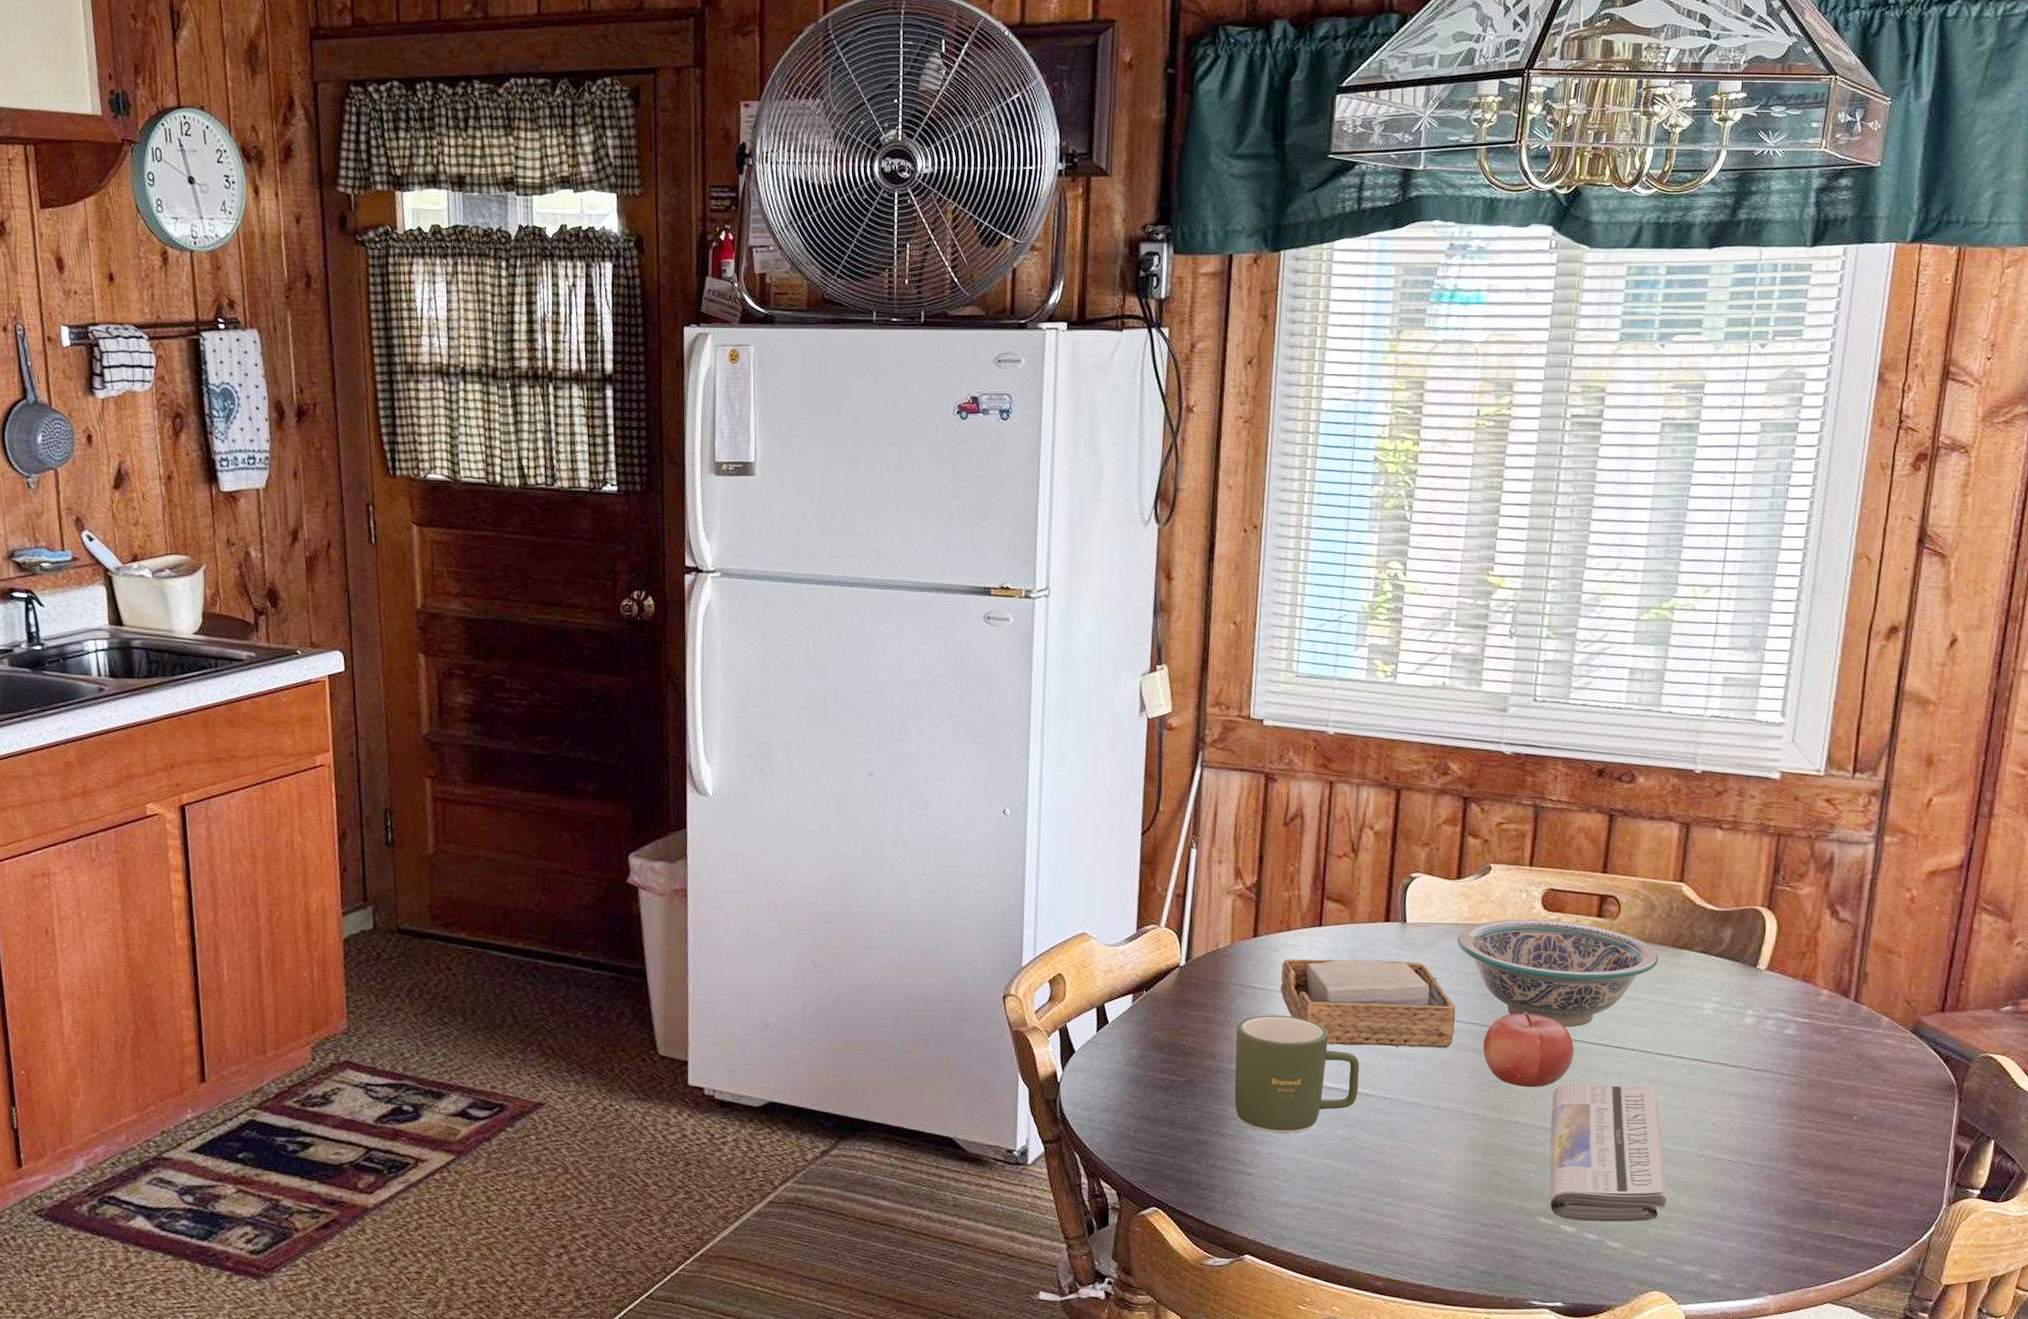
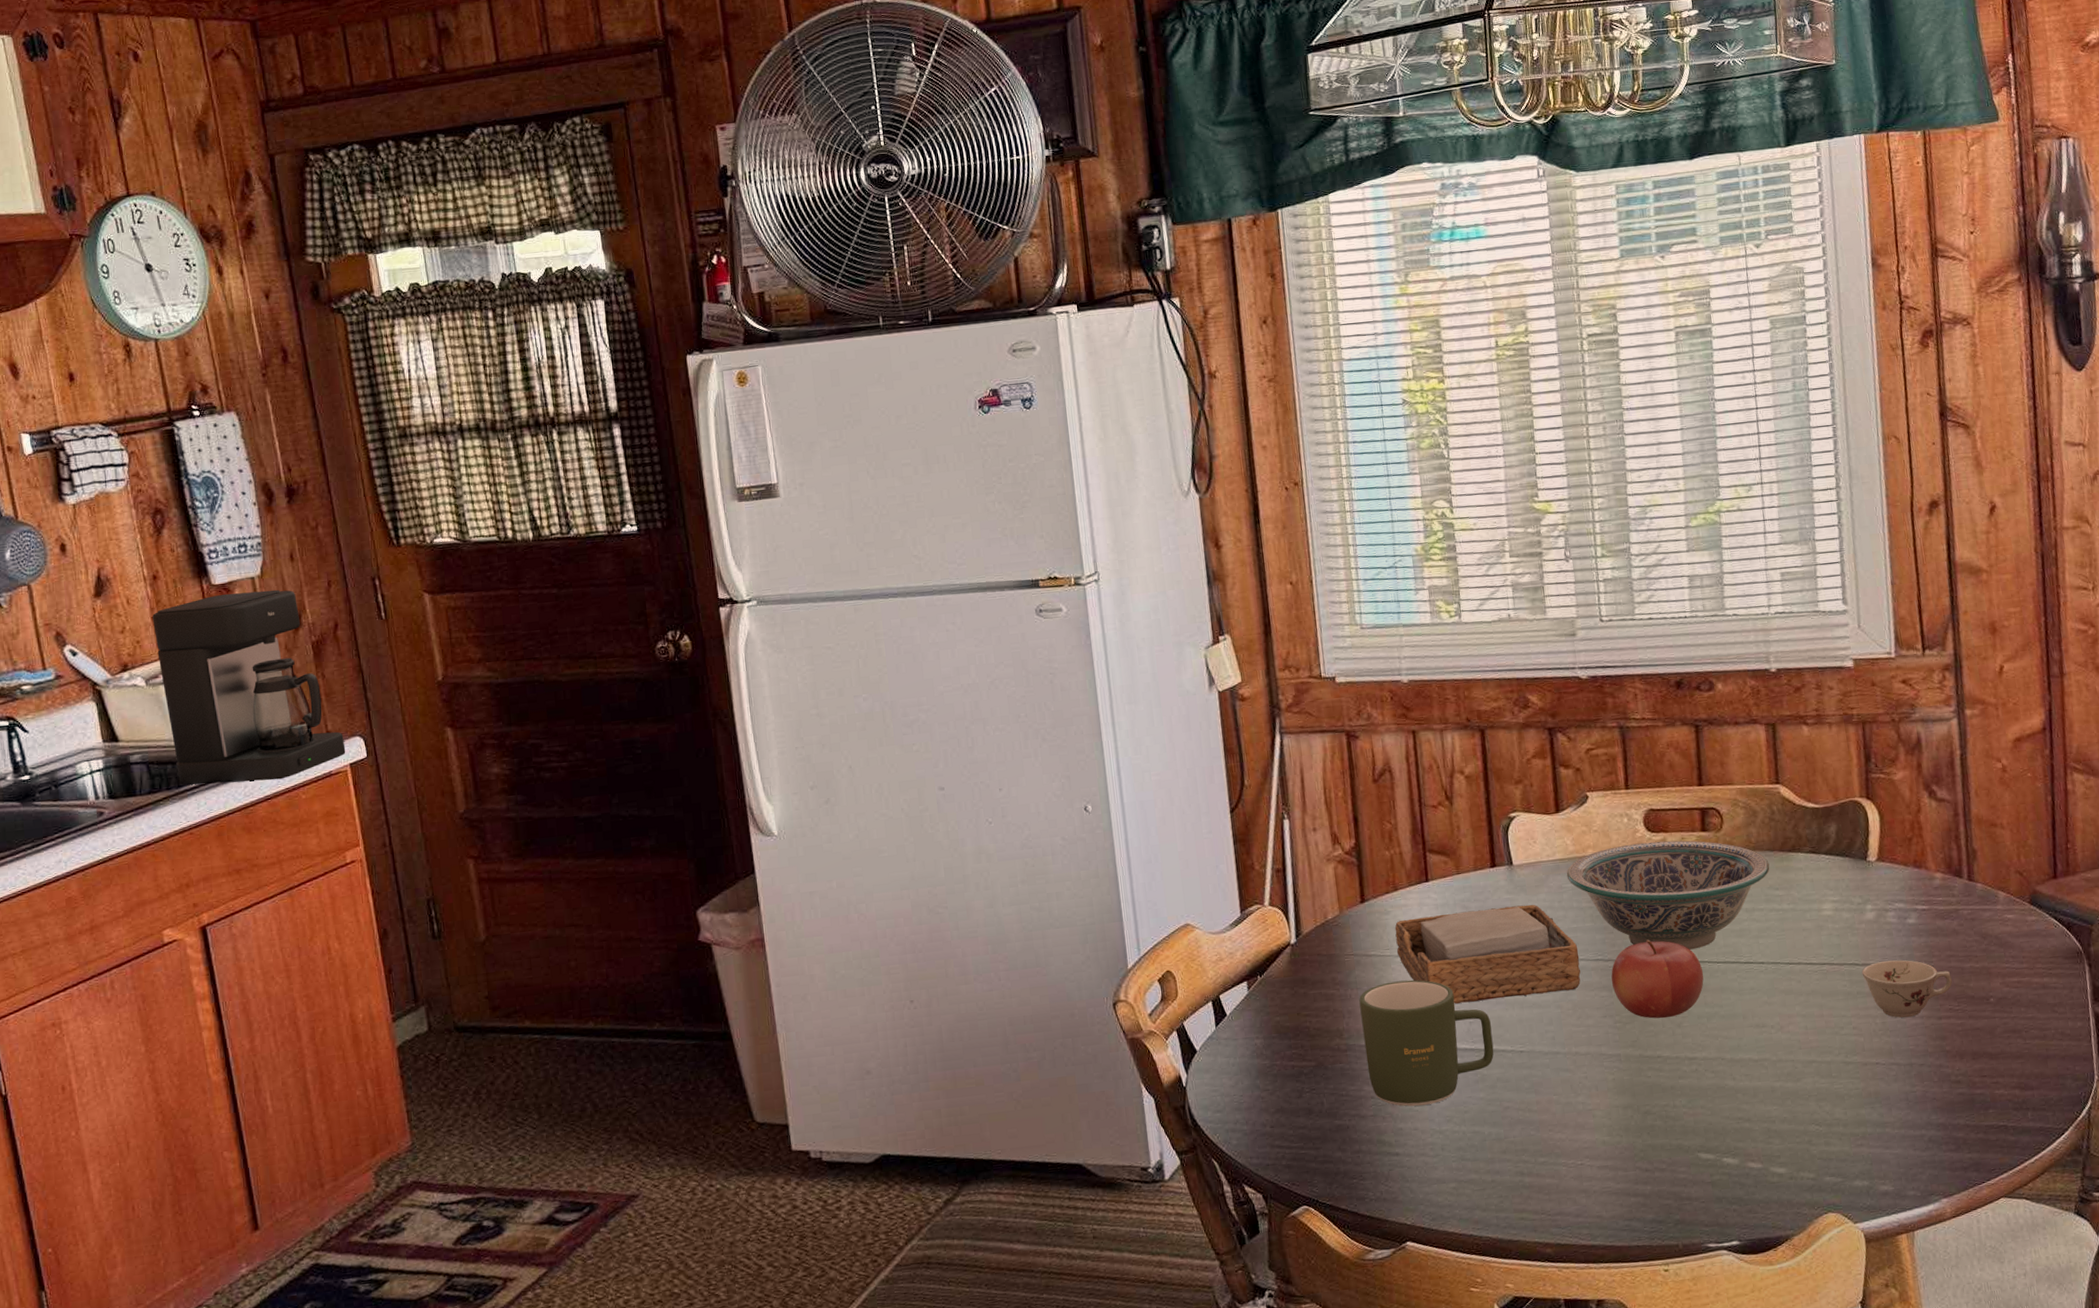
coffee maker: none [164,501,326,681] -> present [152,589,346,785]
newspaper: present [1550,1082,1668,1223] -> none [1690,997,1825,1152]
teacup: none [1730,1065,1819,1123] -> present [1861,959,1952,1018]

